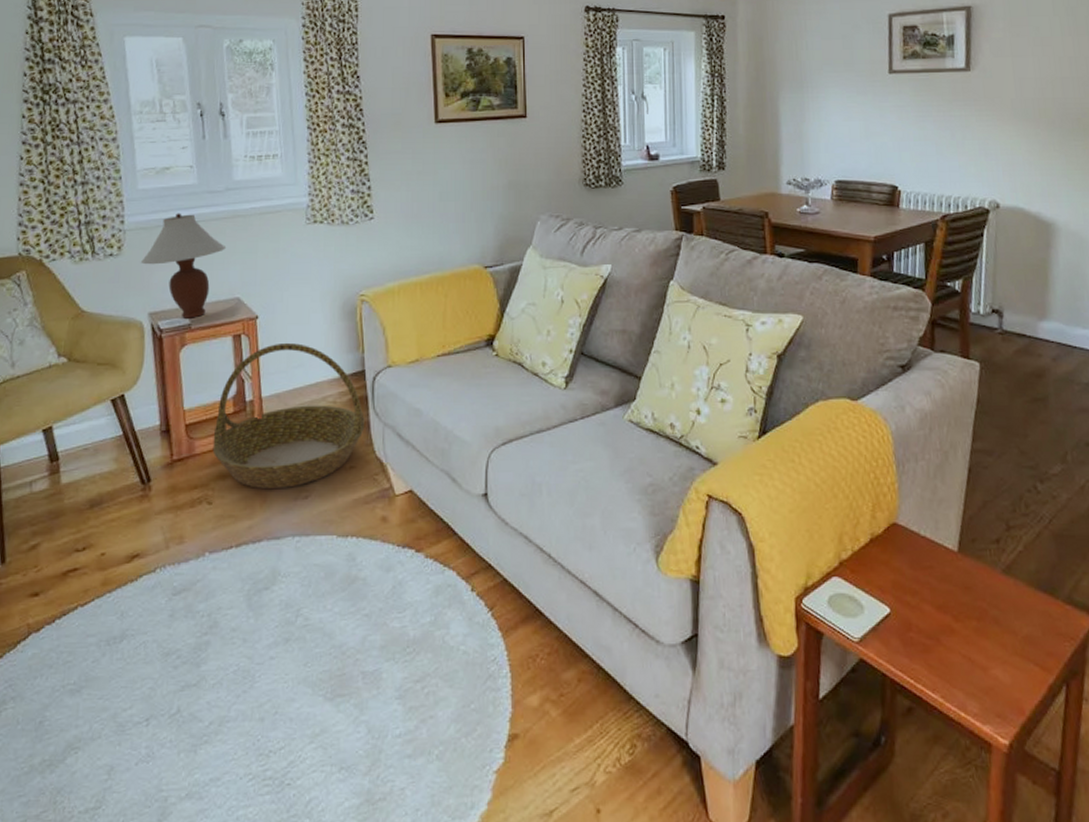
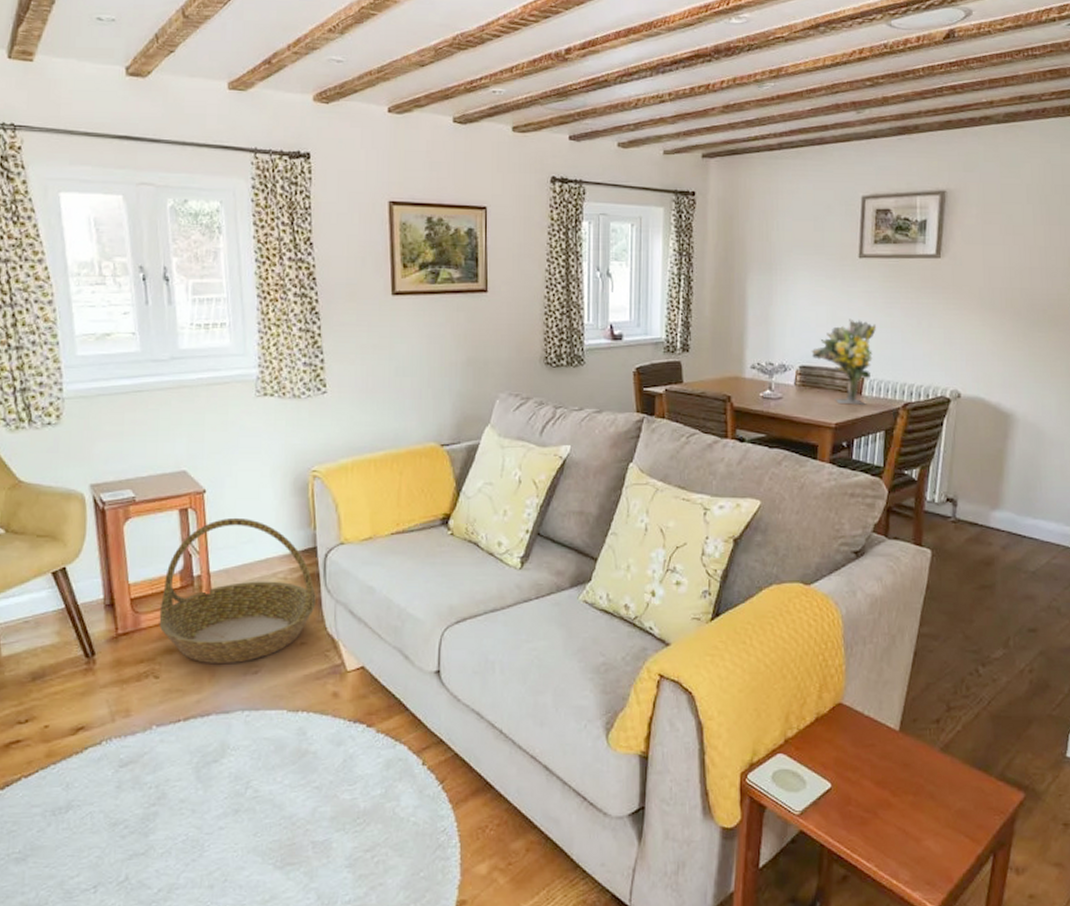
table lamp: present [140,213,227,318] -> none [80,381,172,491]
bouquet: none [846,133,910,218] -> present [811,318,876,405]

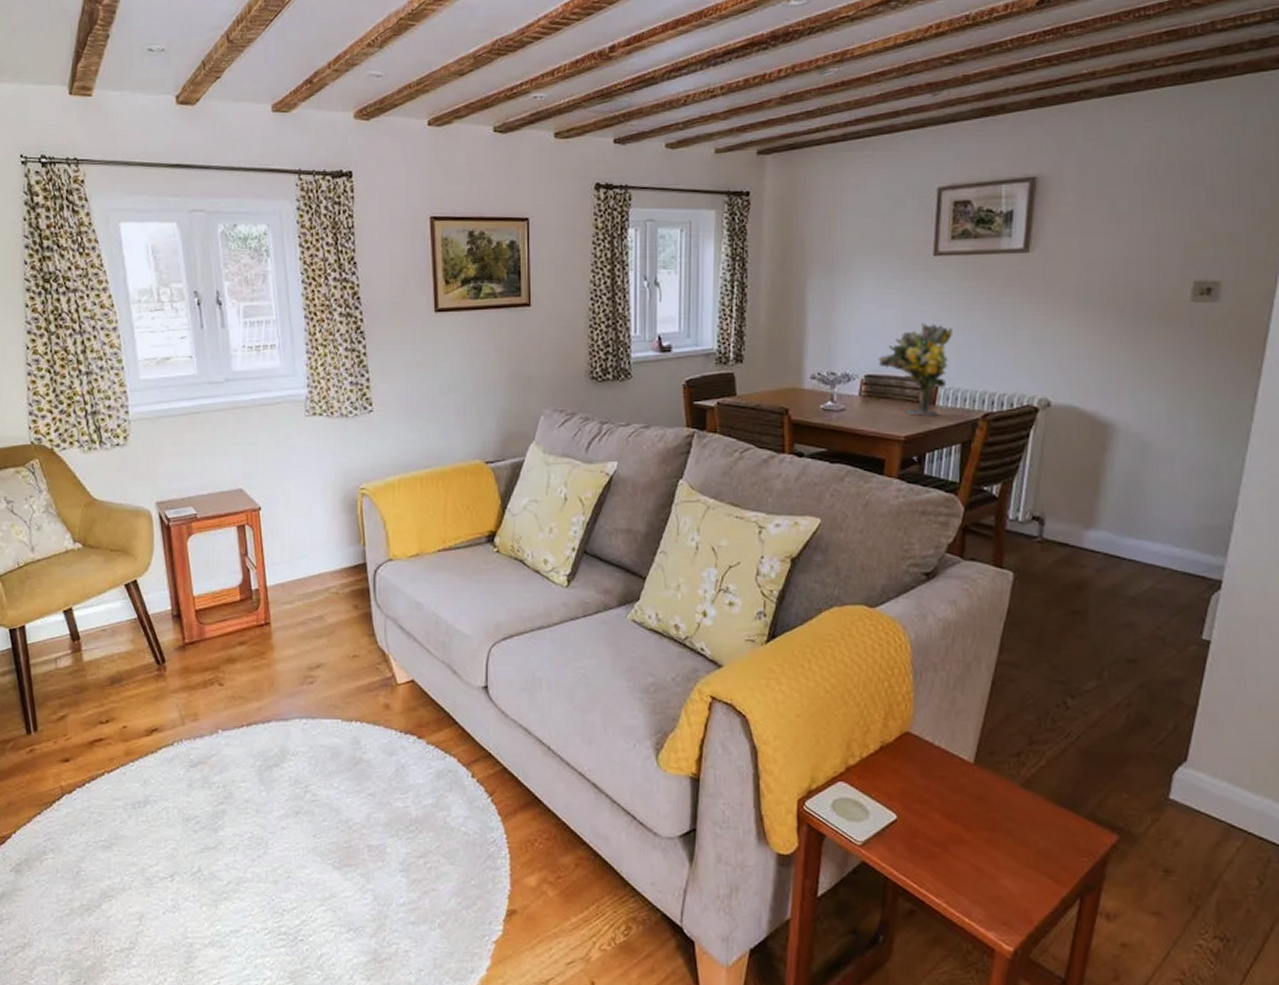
basket: present [159,517,316,663] -> none [222,534,367,673]

